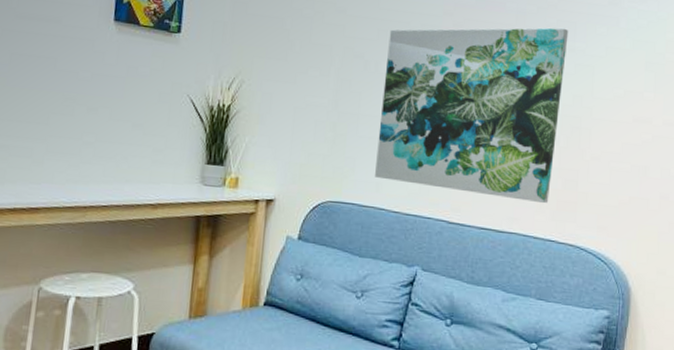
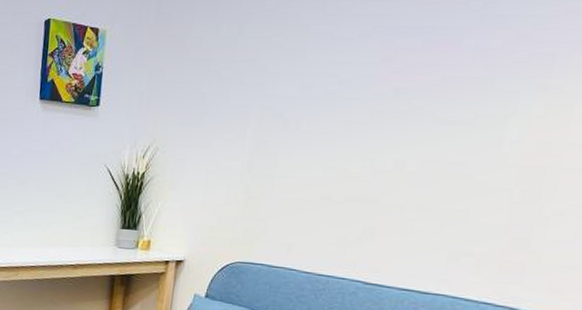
wall art: present [375,27,569,204] -> none [287,62,544,264]

